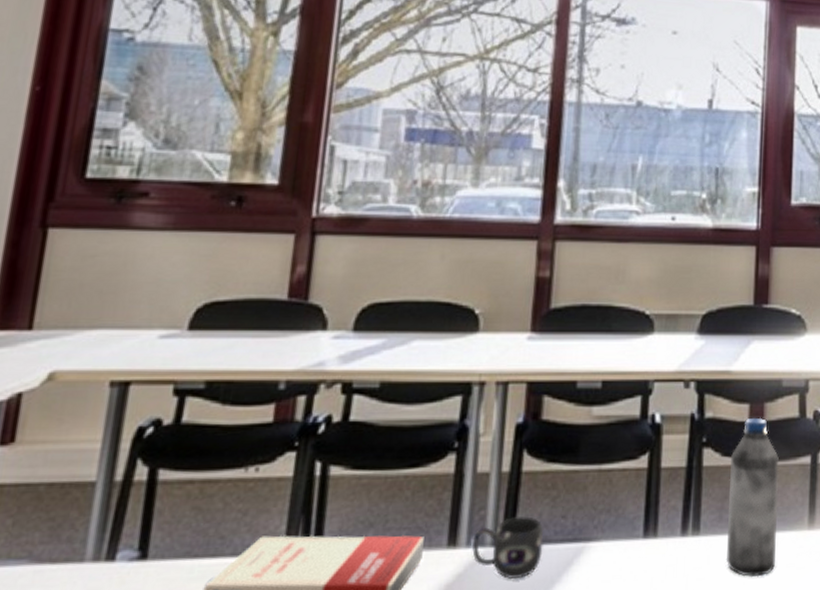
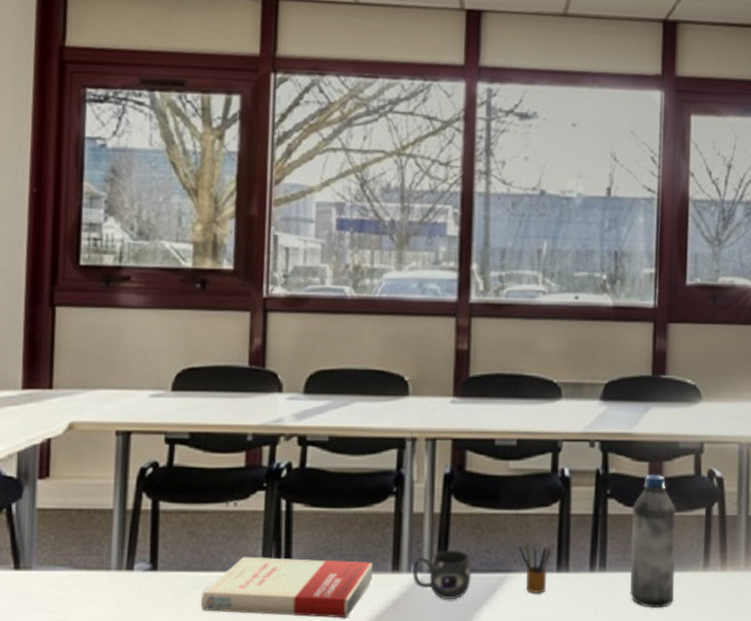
pencil box: none [600,502,643,567] -> present [518,541,555,594]

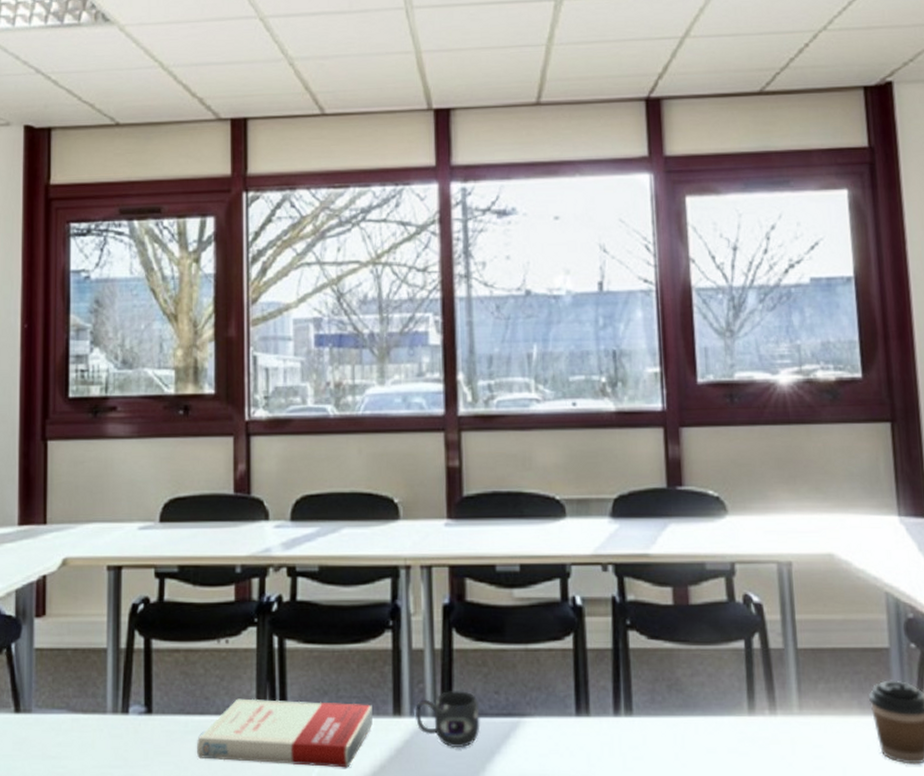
pencil box: present [518,541,555,594] -> none [530,681,572,742]
water bottle: present [629,474,676,609] -> none [658,600,716,760]

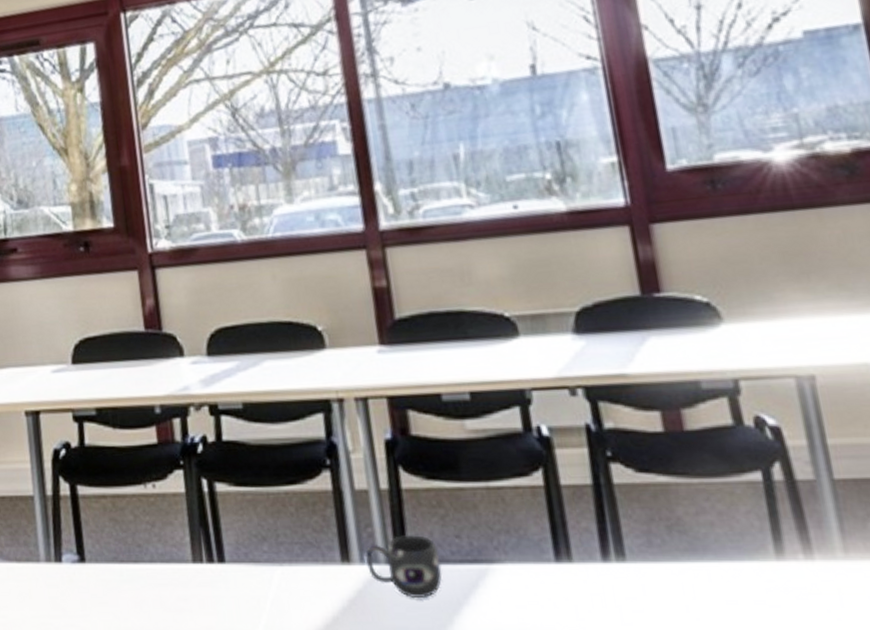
book: present [197,698,373,768] -> none [134,545,320,620]

